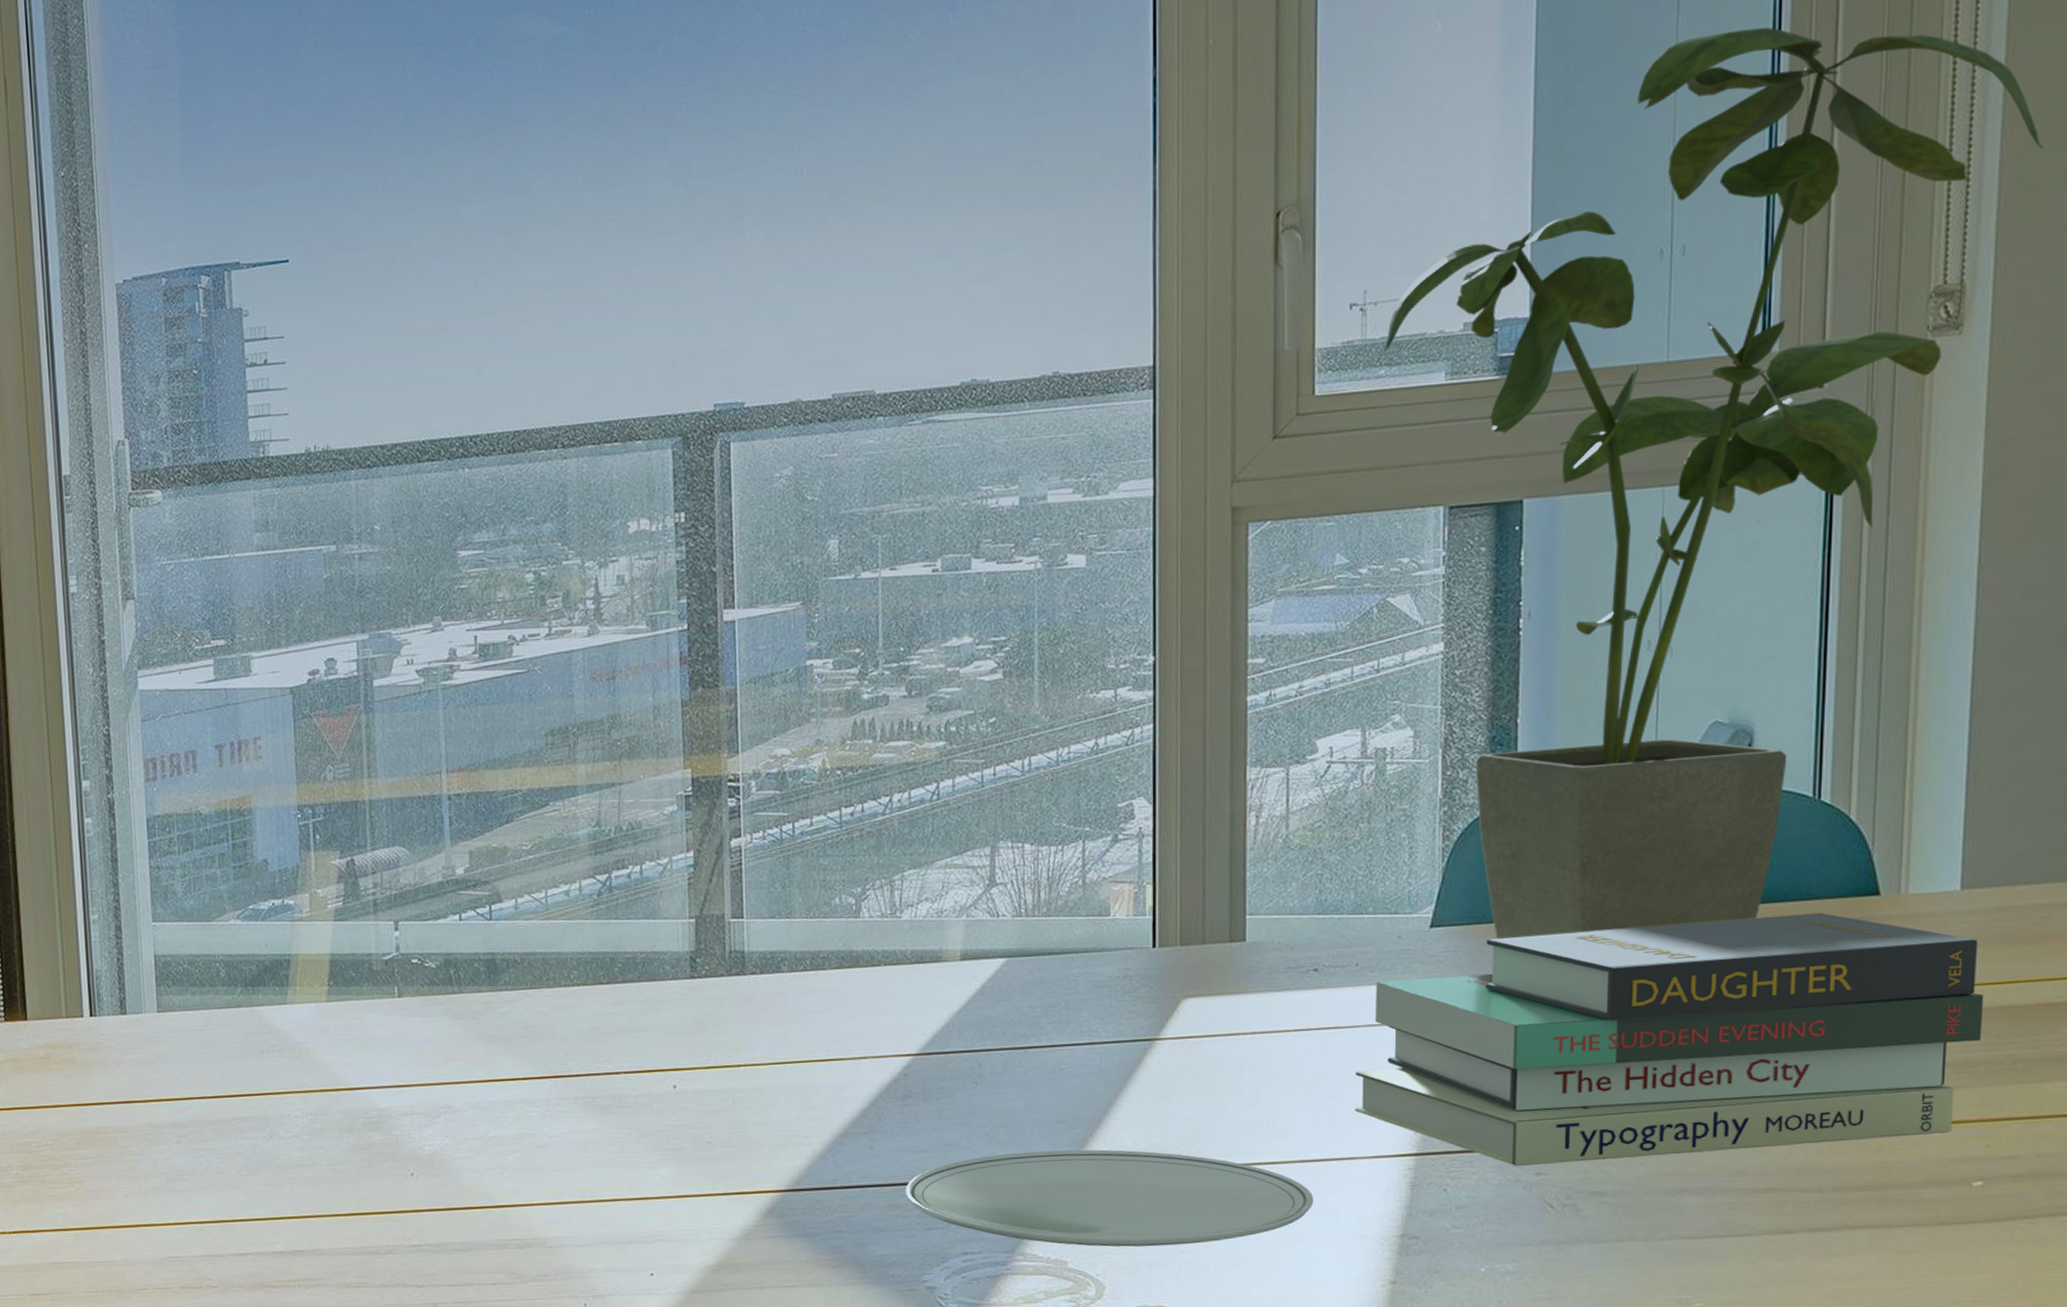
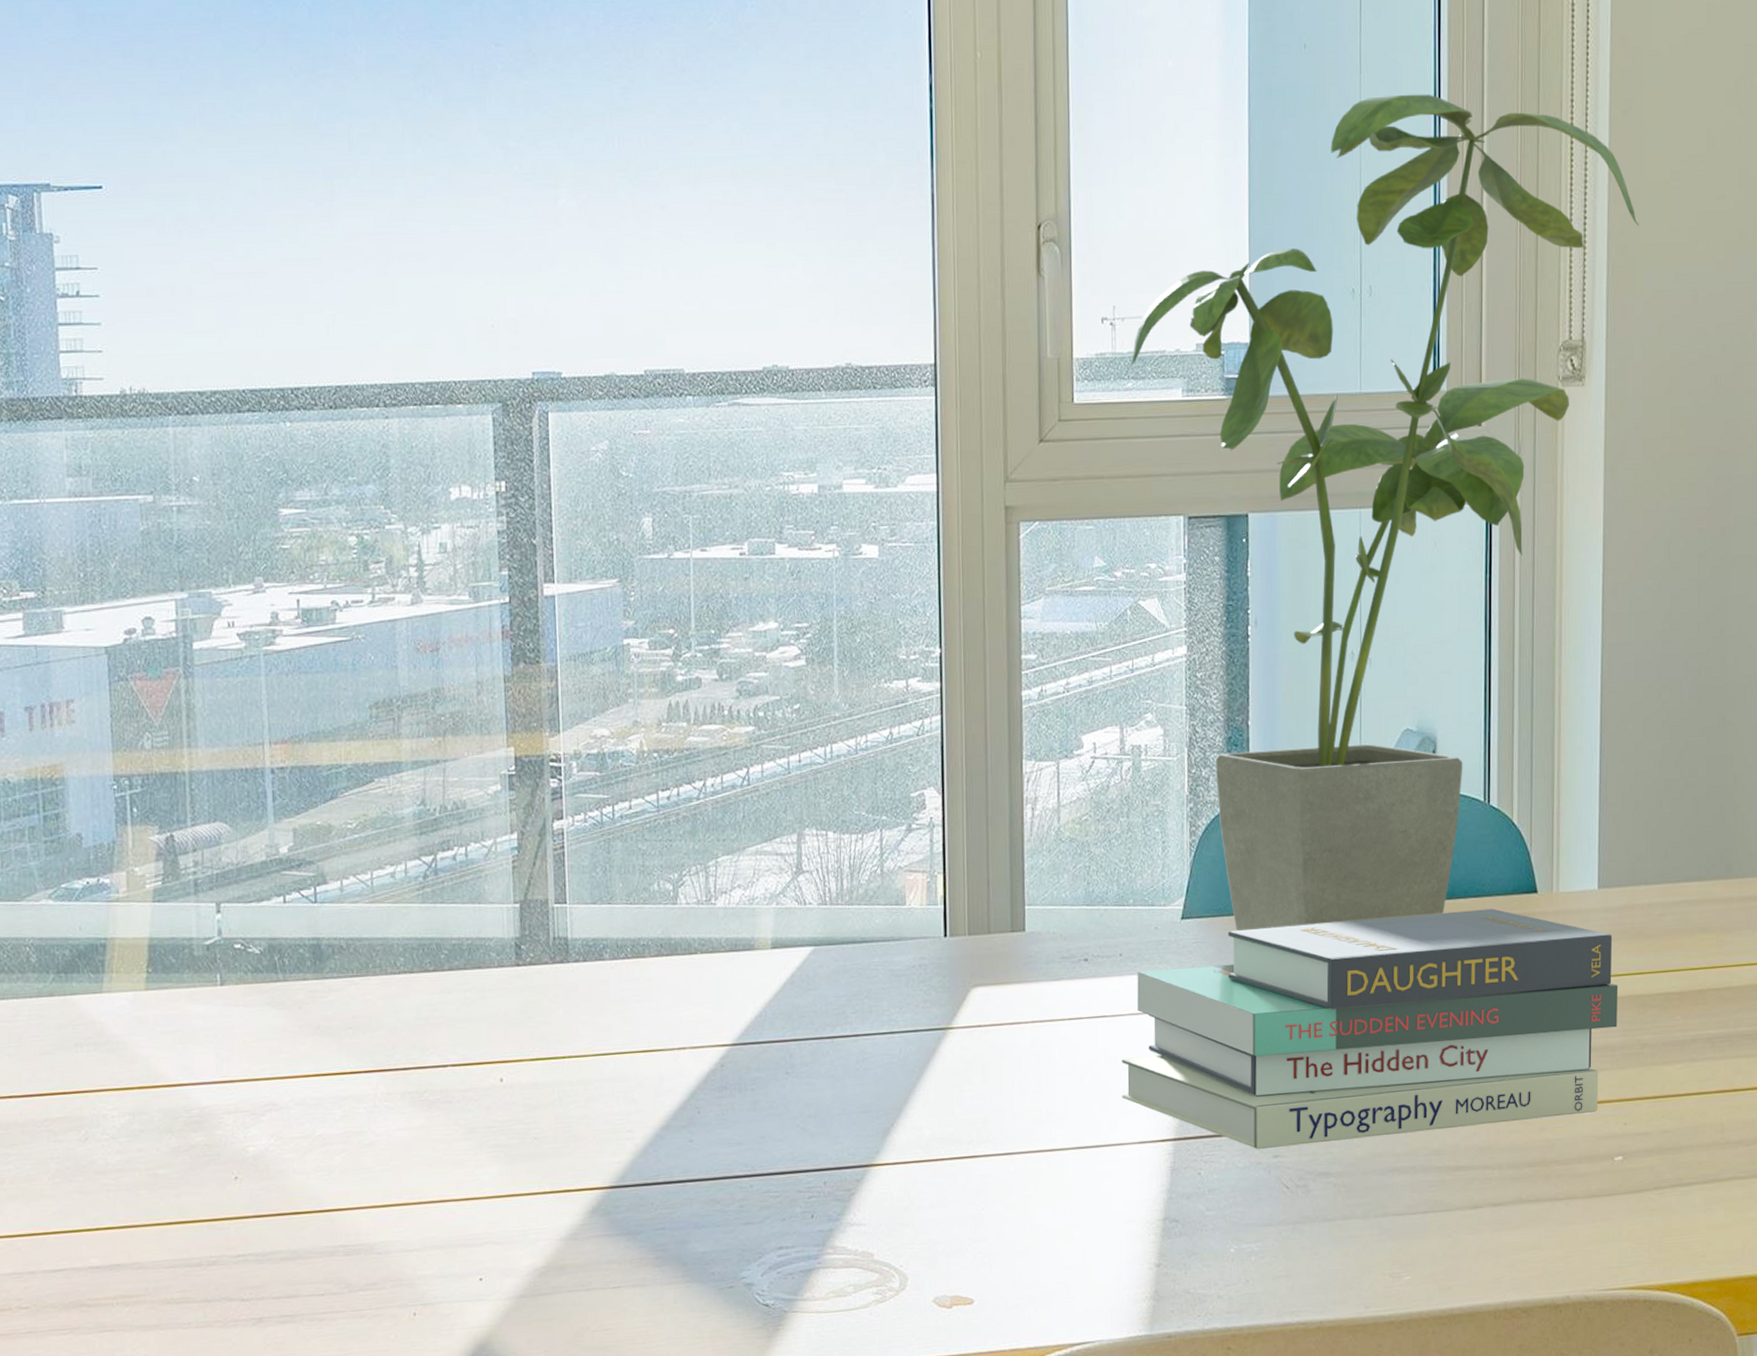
plate: present [906,1149,1314,1247] -> none [724,1139,1089,1237]

